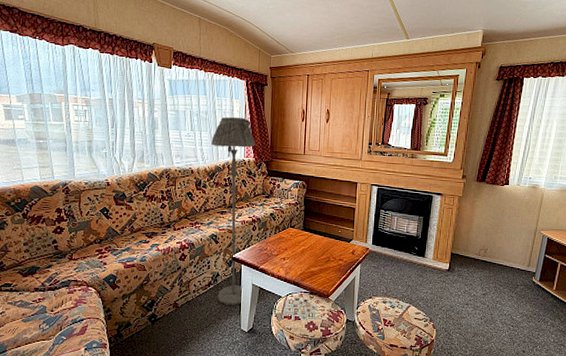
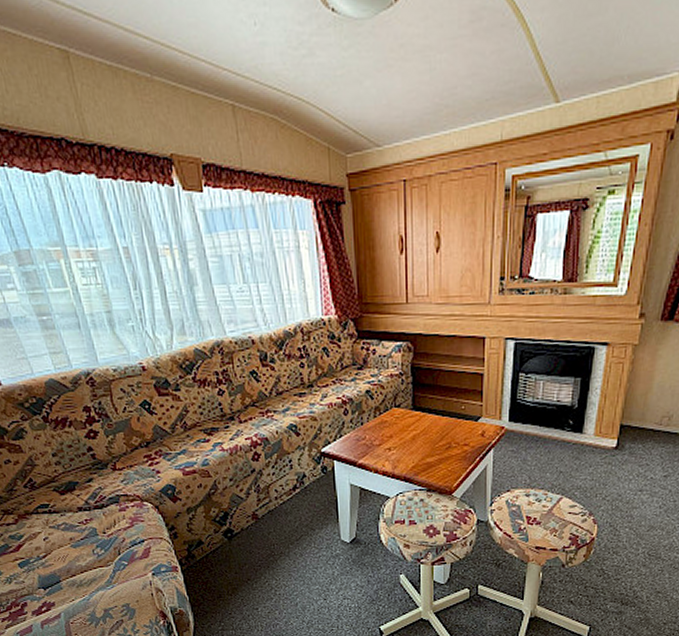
floor lamp: present [211,117,256,305] -> none [274,257,341,512]

